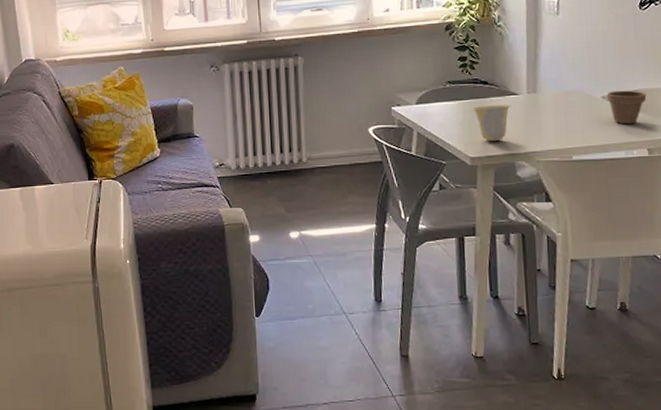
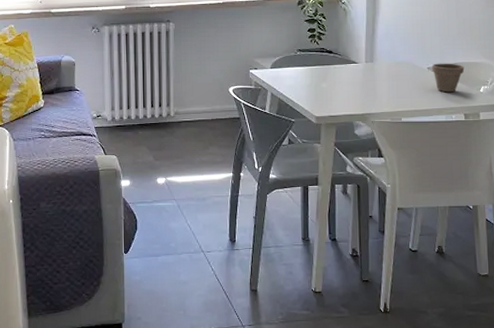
cup: present [472,103,511,141] -> none [318,71,351,103]

